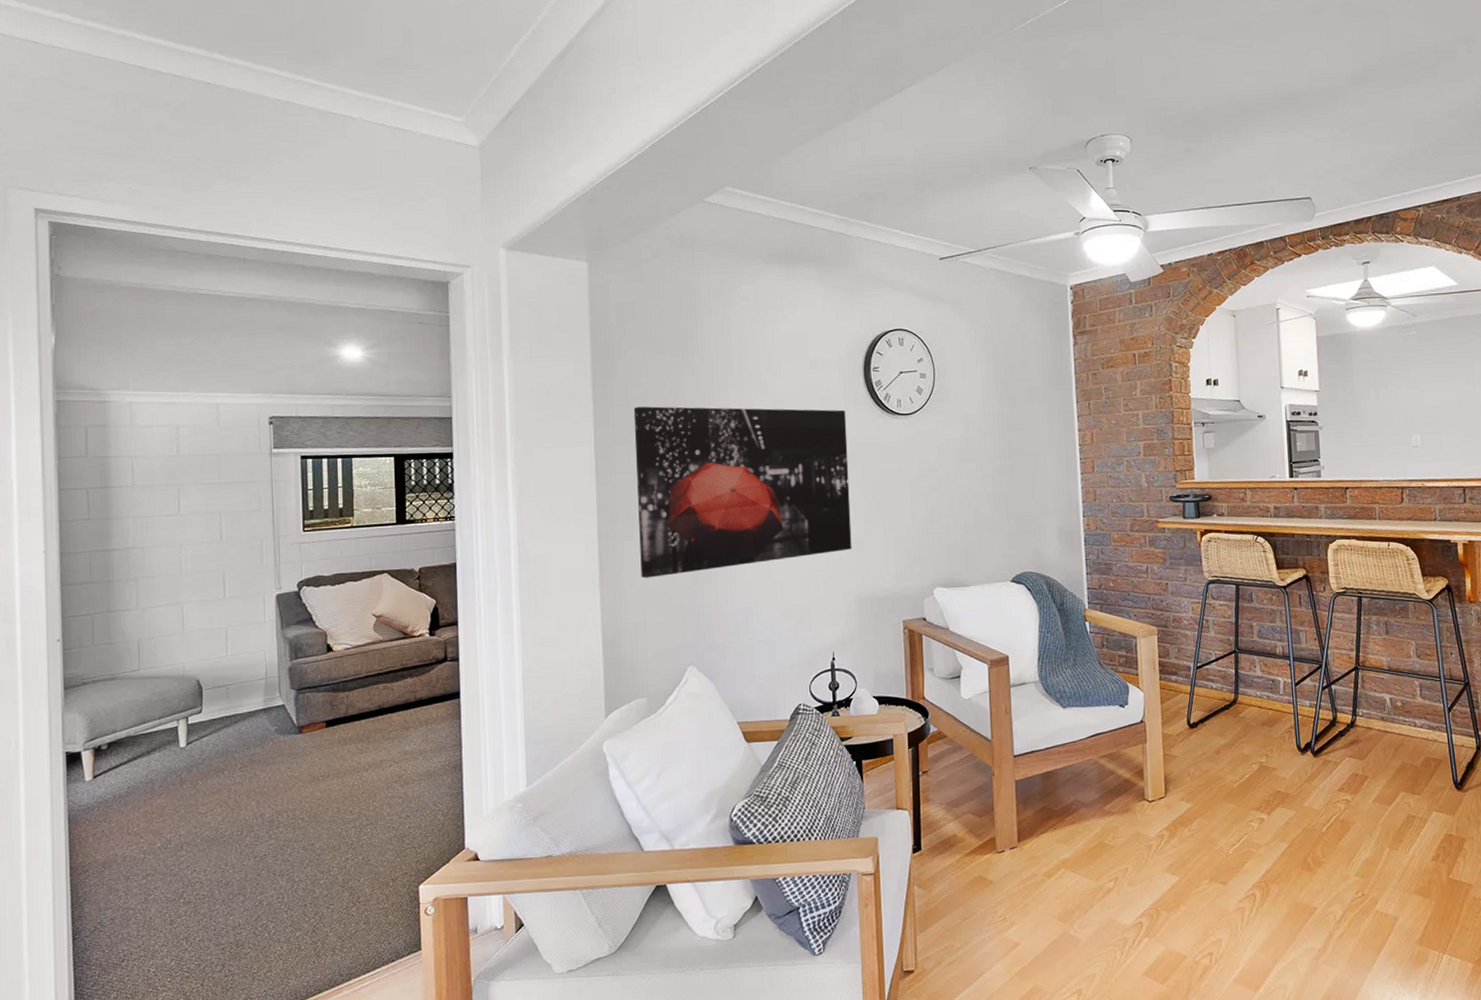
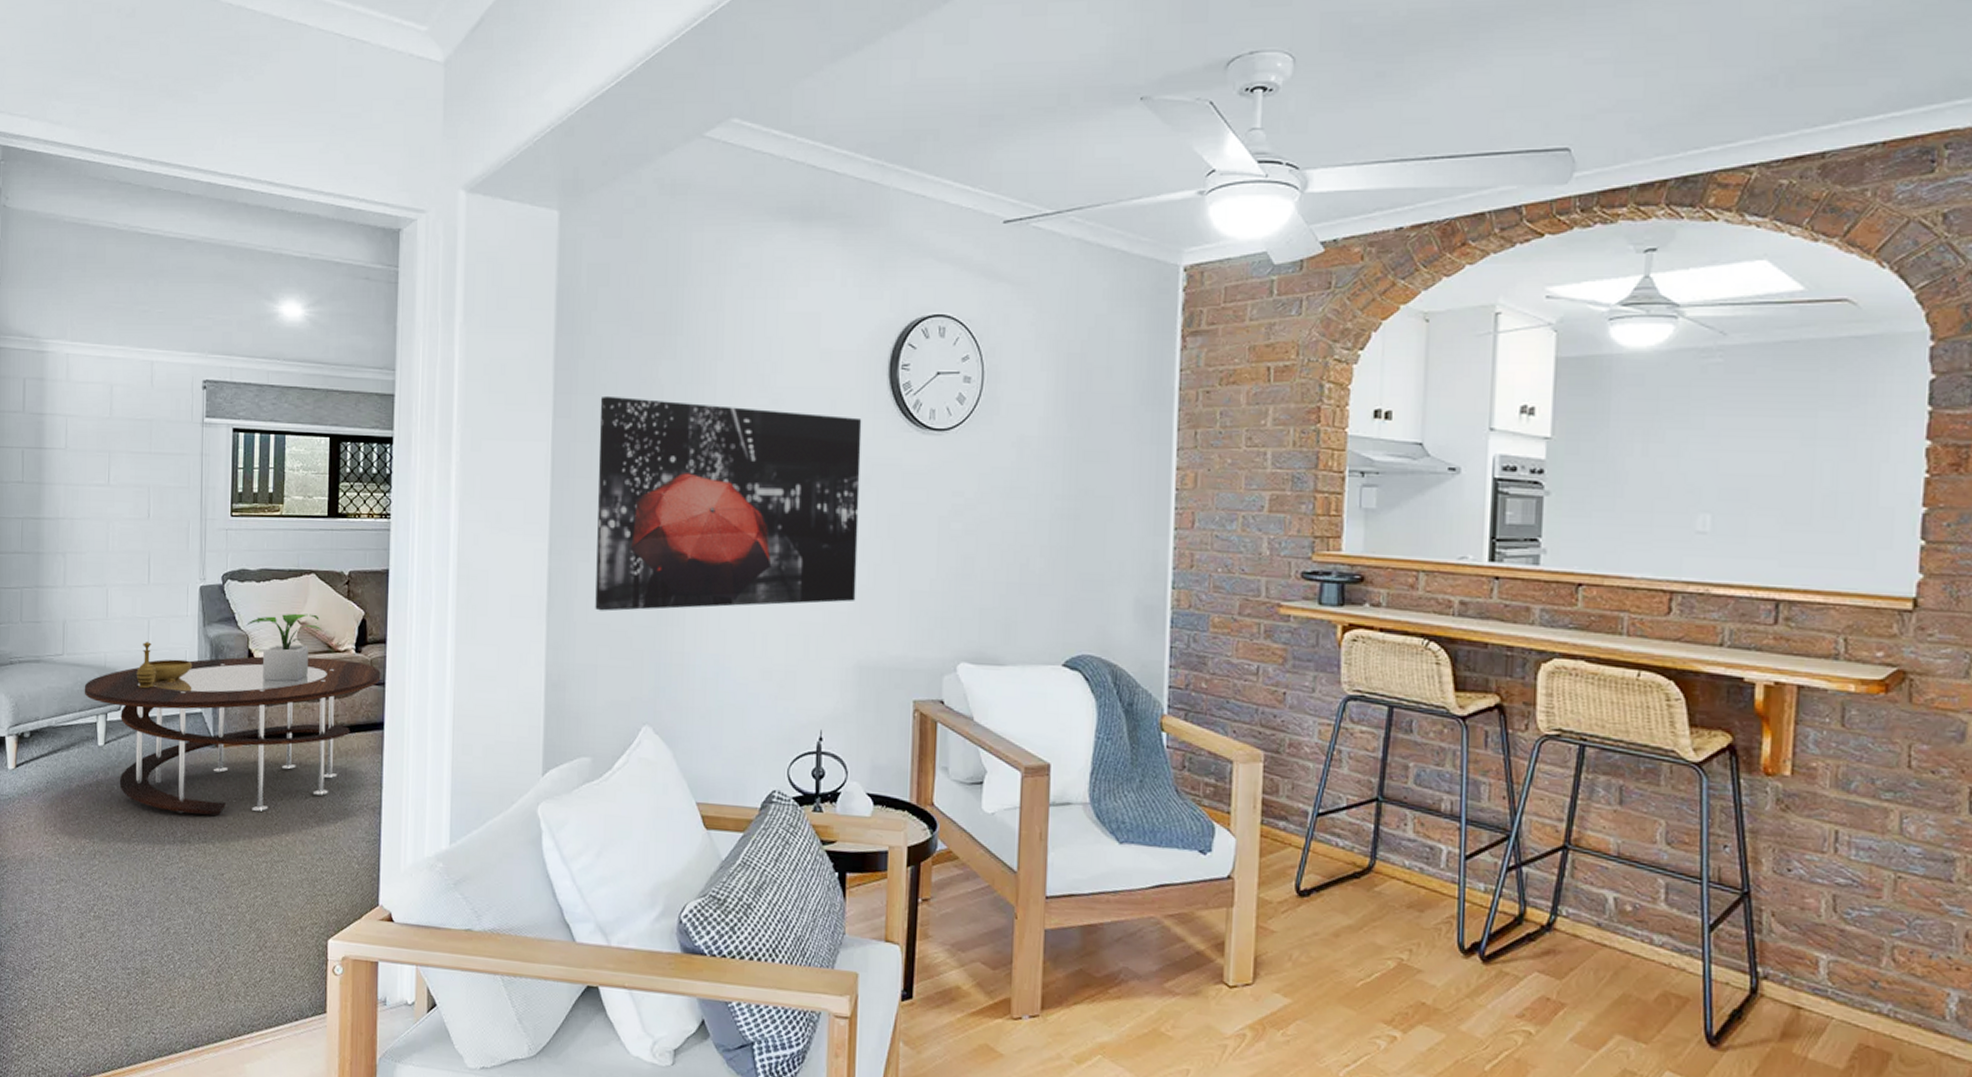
coffee table: none [163,643,455,797] -> present [84,656,381,816]
decorative bowl: none [216,648,273,691] -> present [136,641,193,689]
potted plant: none [324,607,397,670] -> present [246,613,322,682]

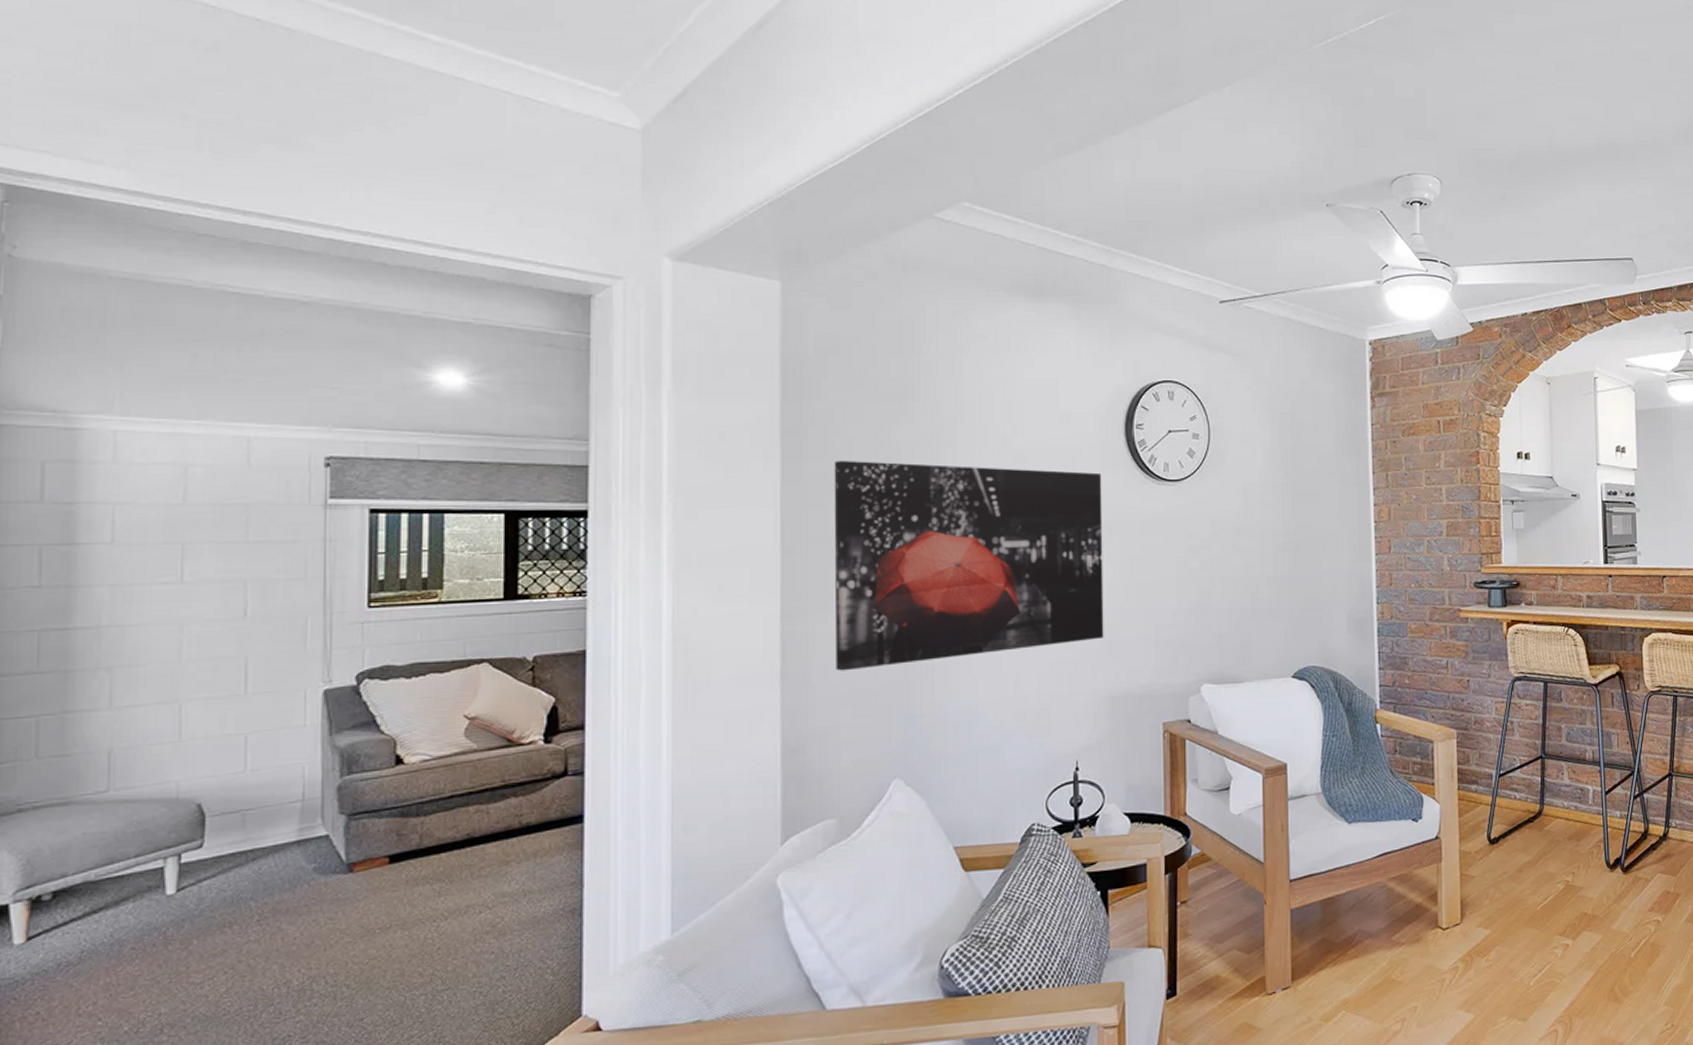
coffee table: present [84,656,381,816] -> none [143,752,578,958]
decorative bowl: present [136,641,193,689] -> none [227,760,314,818]
potted plant: present [246,613,322,682] -> none [392,707,498,788]

